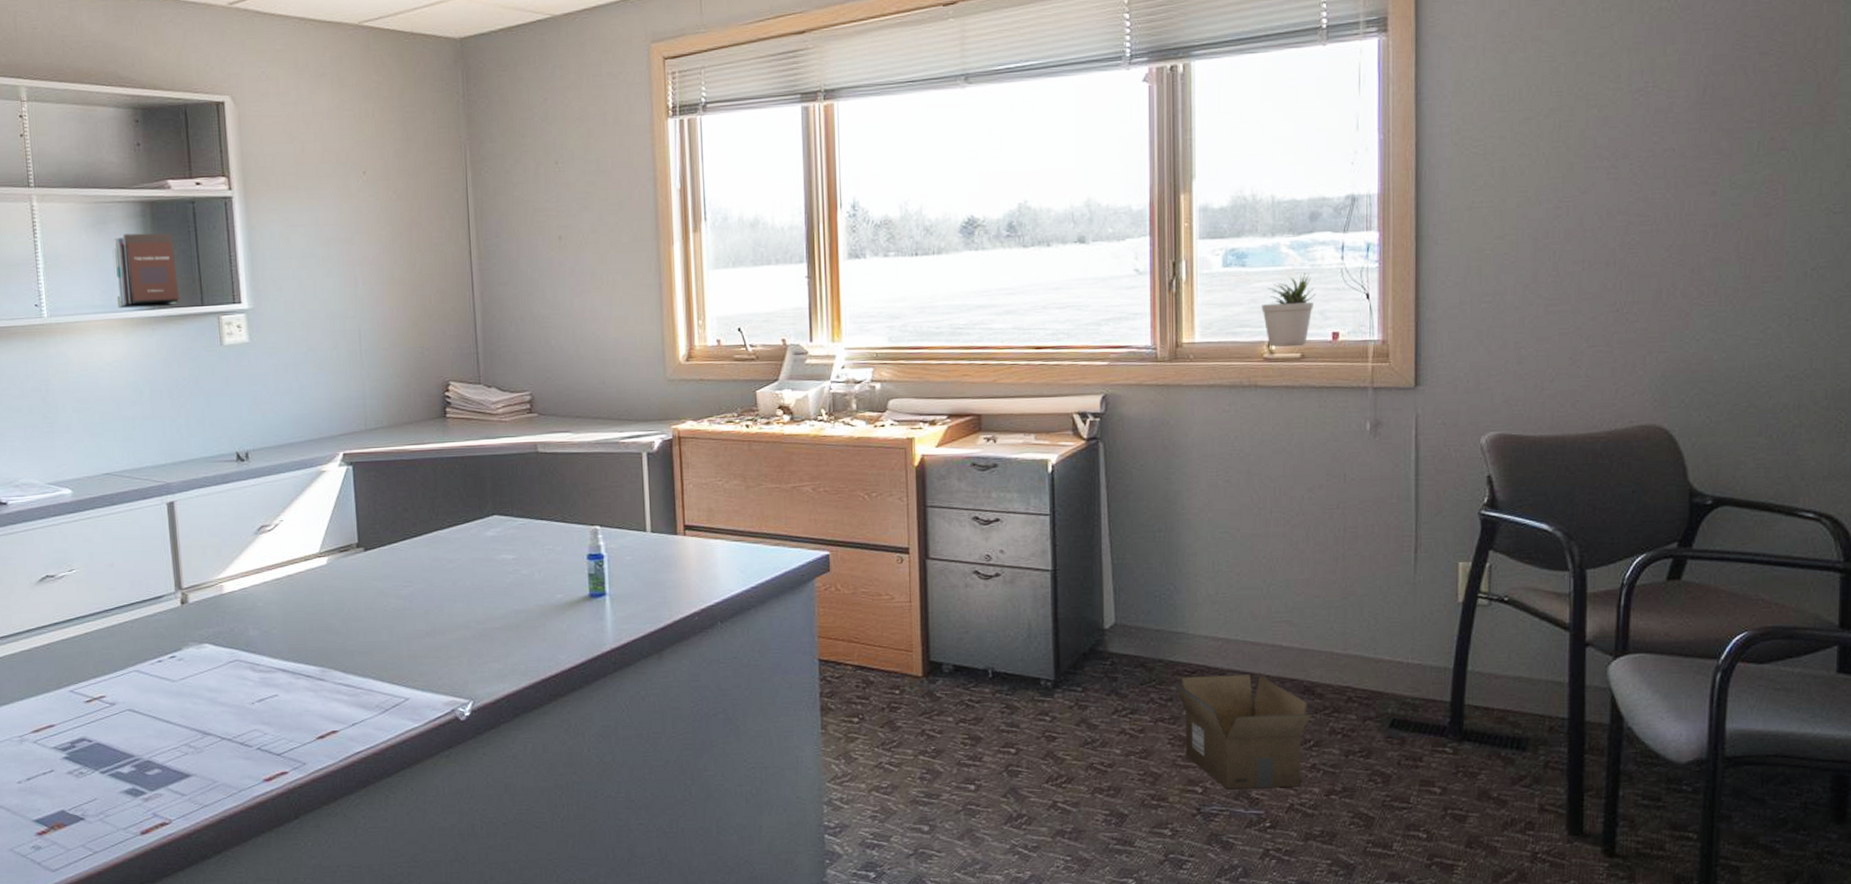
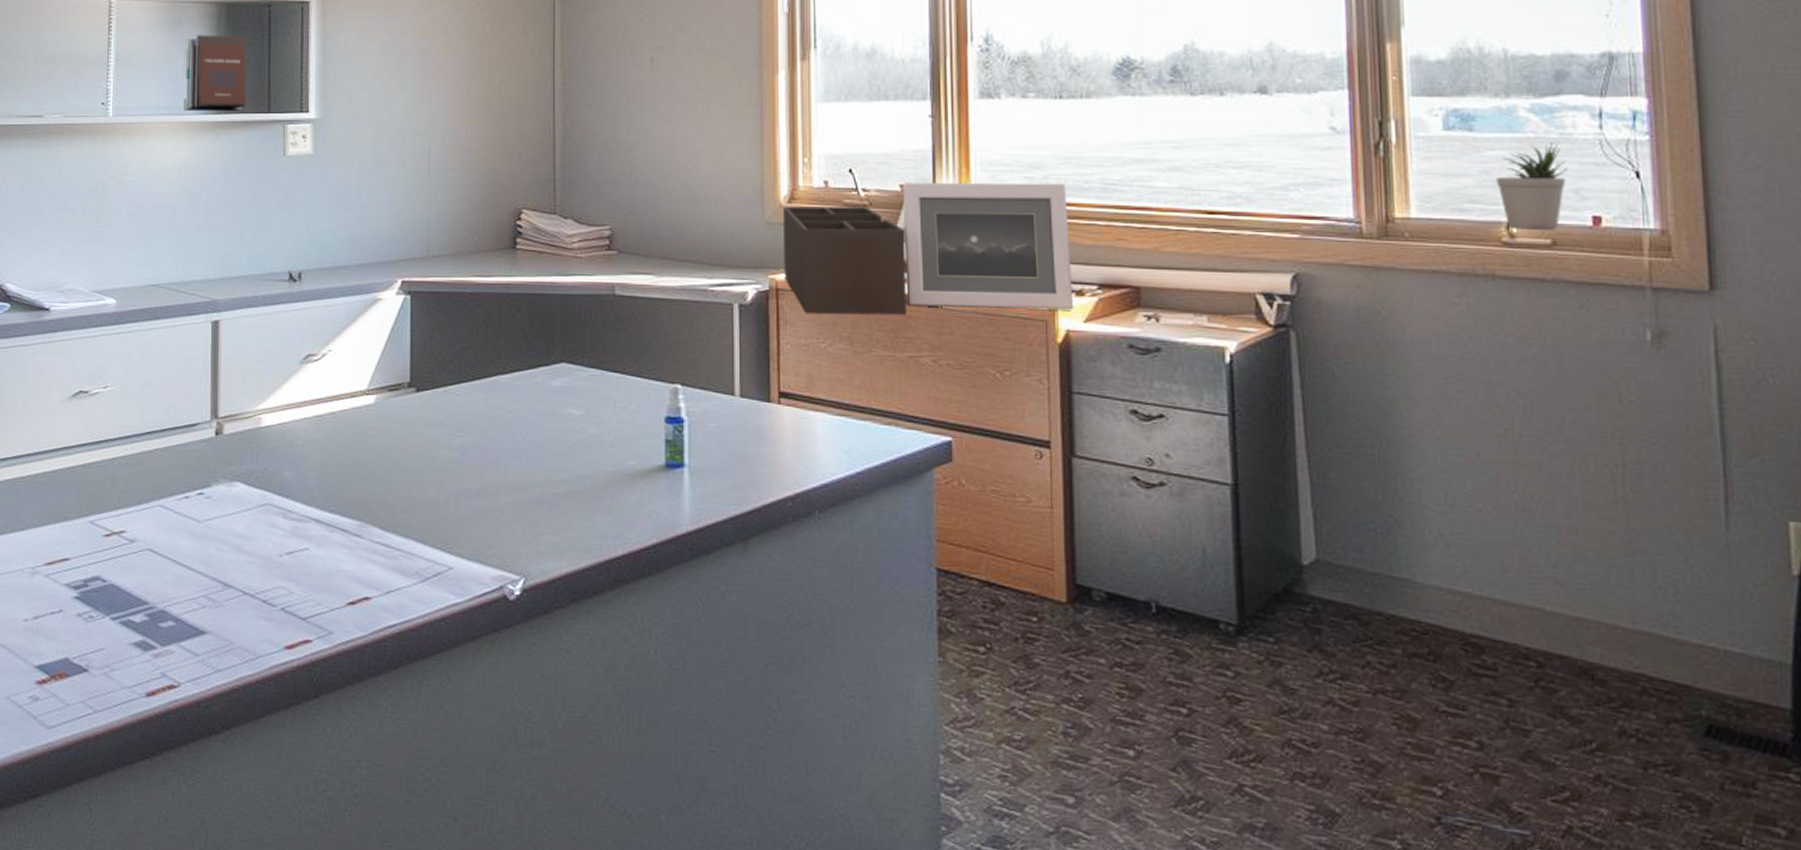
desk organizer: none [681,361,790,457] -> present [782,206,906,316]
picture frame: none [785,330,928,445] -> present [903,182,1074,310]
cardboard box: present [1173,675,1311,790] -> none [1396,637,1592,804]

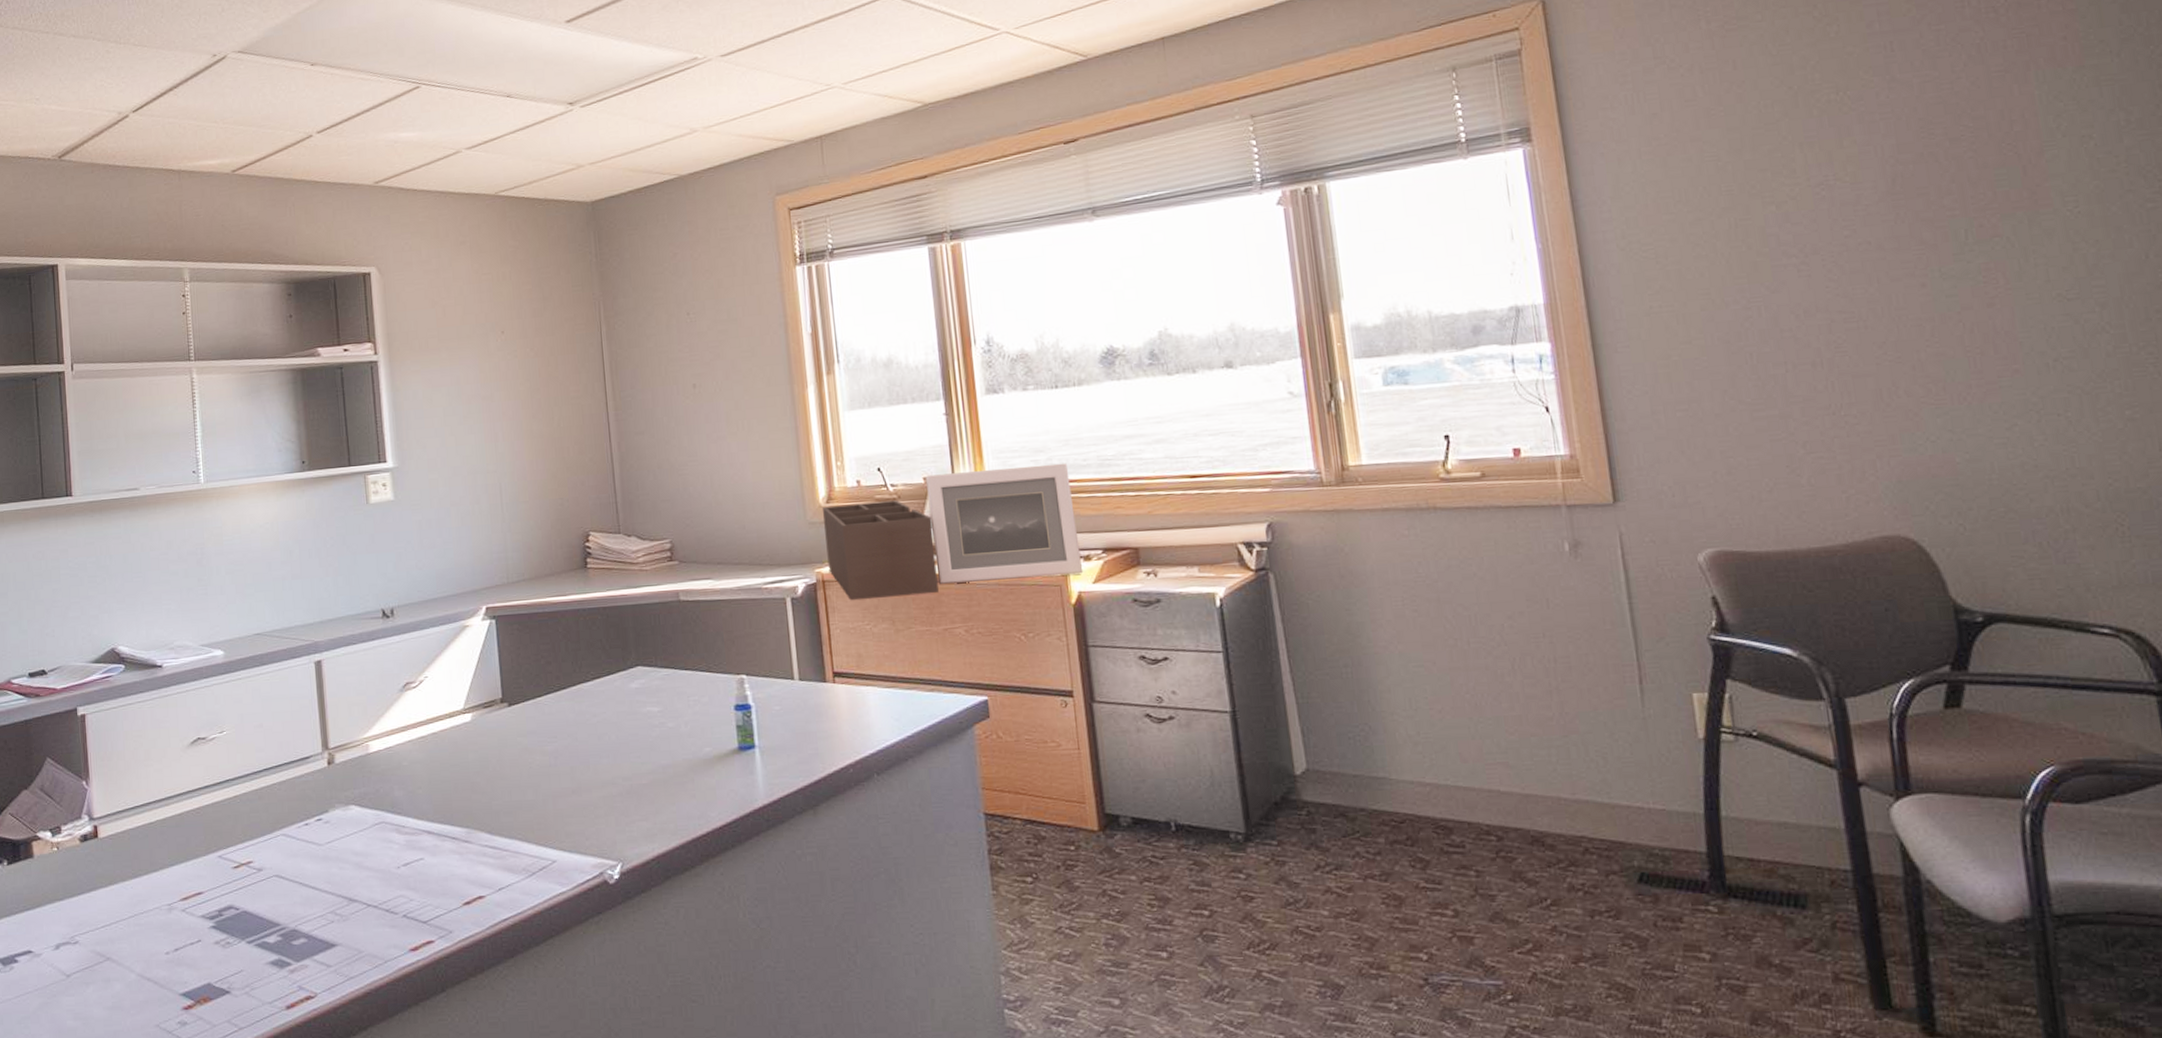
books: present [183,35,246,112] -> none [265,398,327,471]
potted plant: present [1496,143,1568,230] -> none [1431,388,1490,466]

